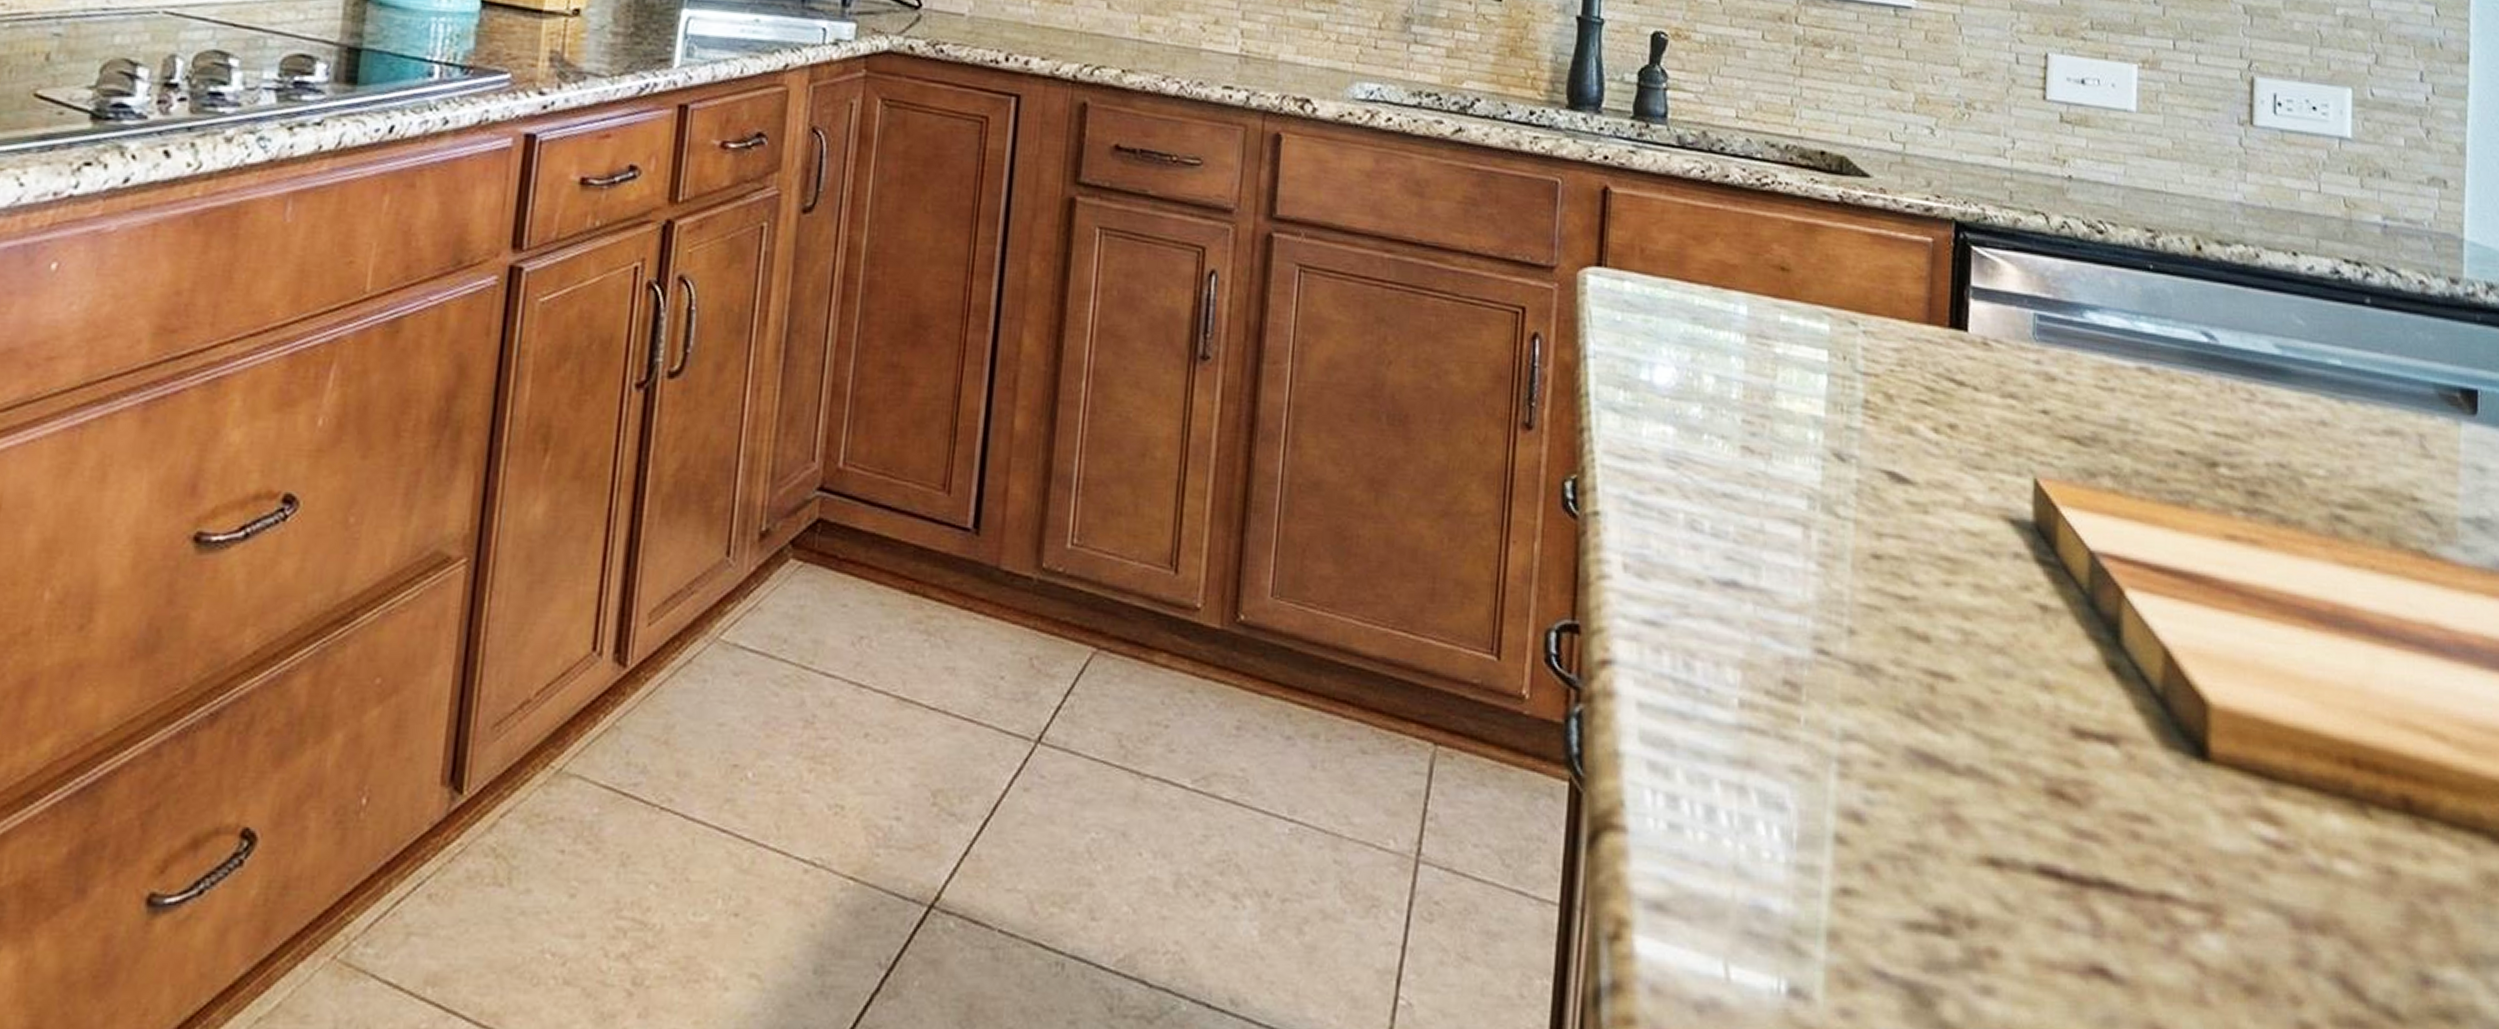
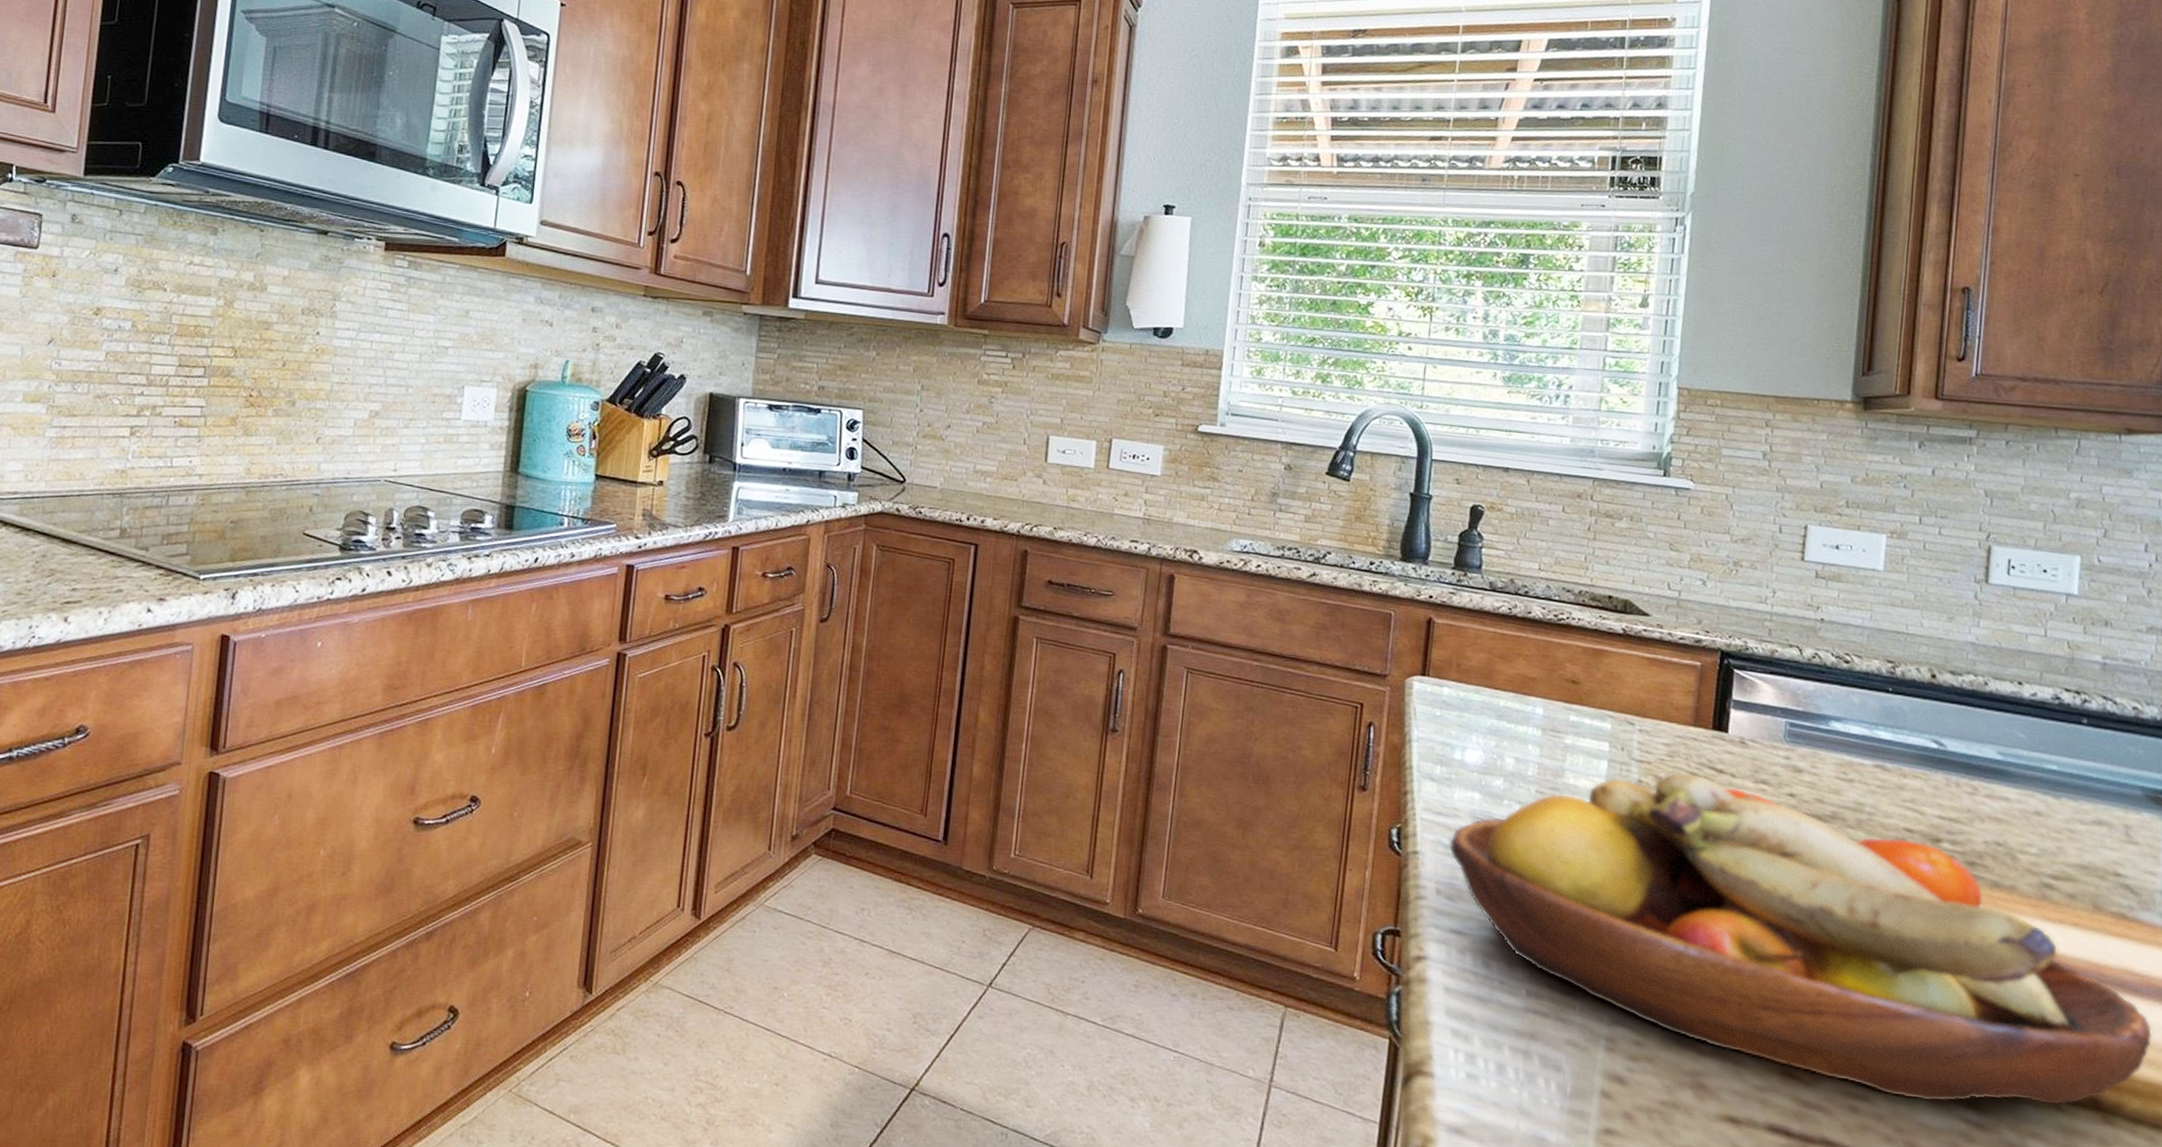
fruit bowl: none [1637,386,2464,818] -> present [1448,772,2153,1106]

